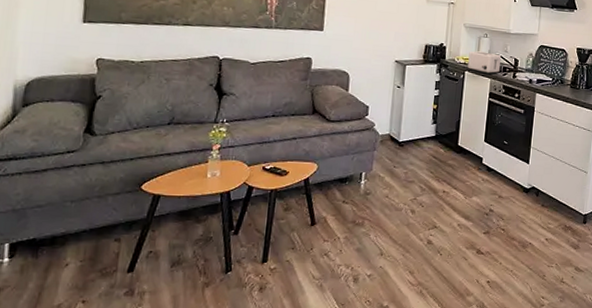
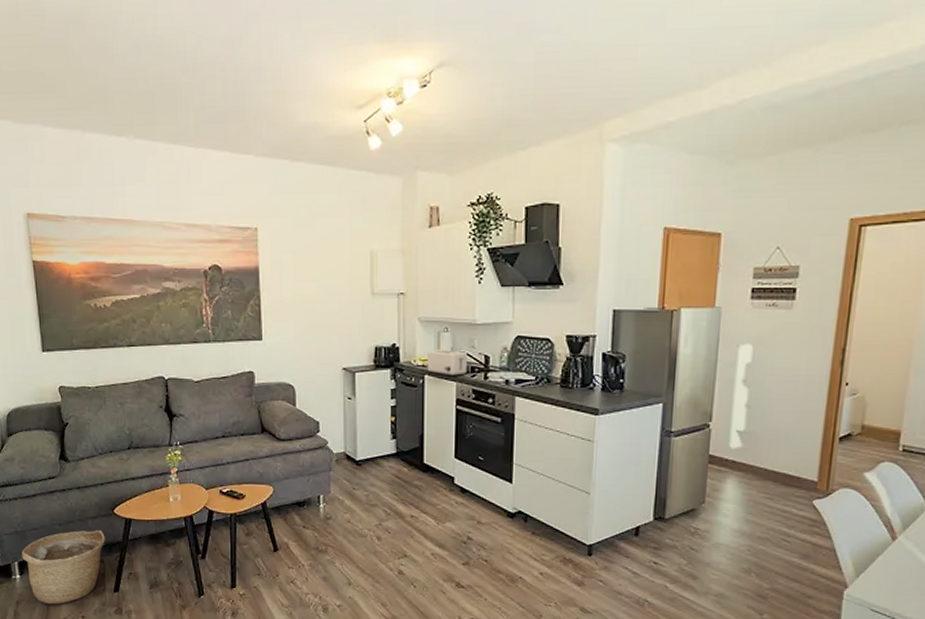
basket: none [15,207,126,290] -> present [21,530,105,605]

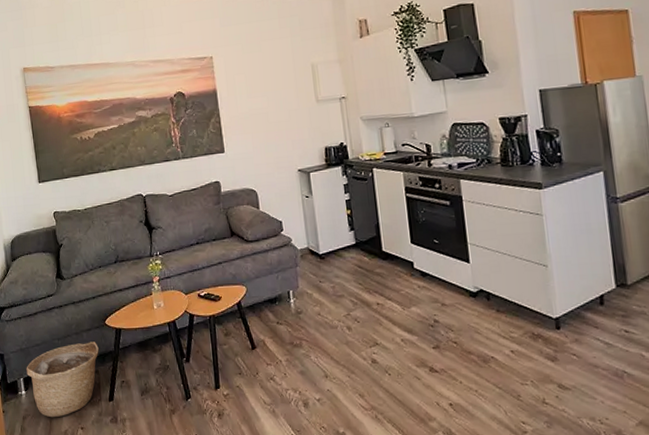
toaster: present [427,349,468,377] -> none [372,142,412,168]

